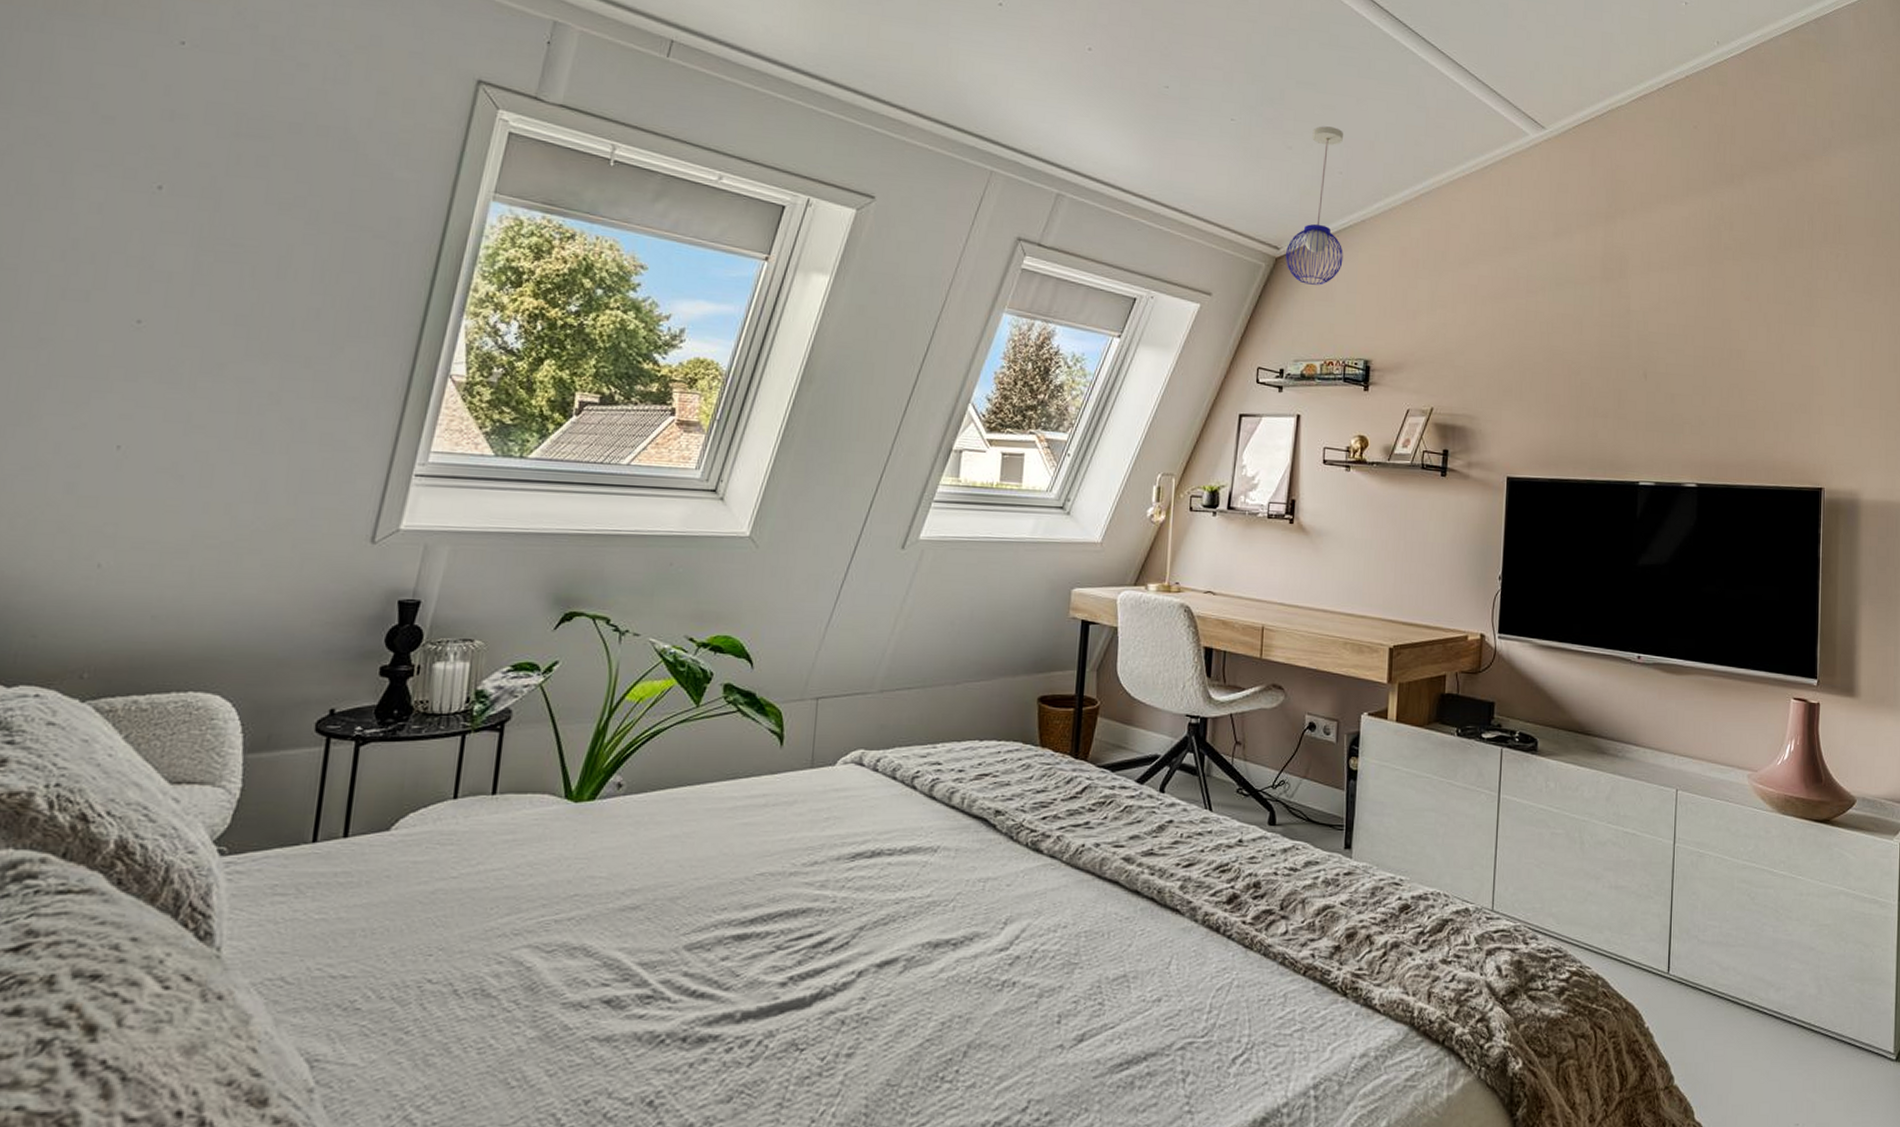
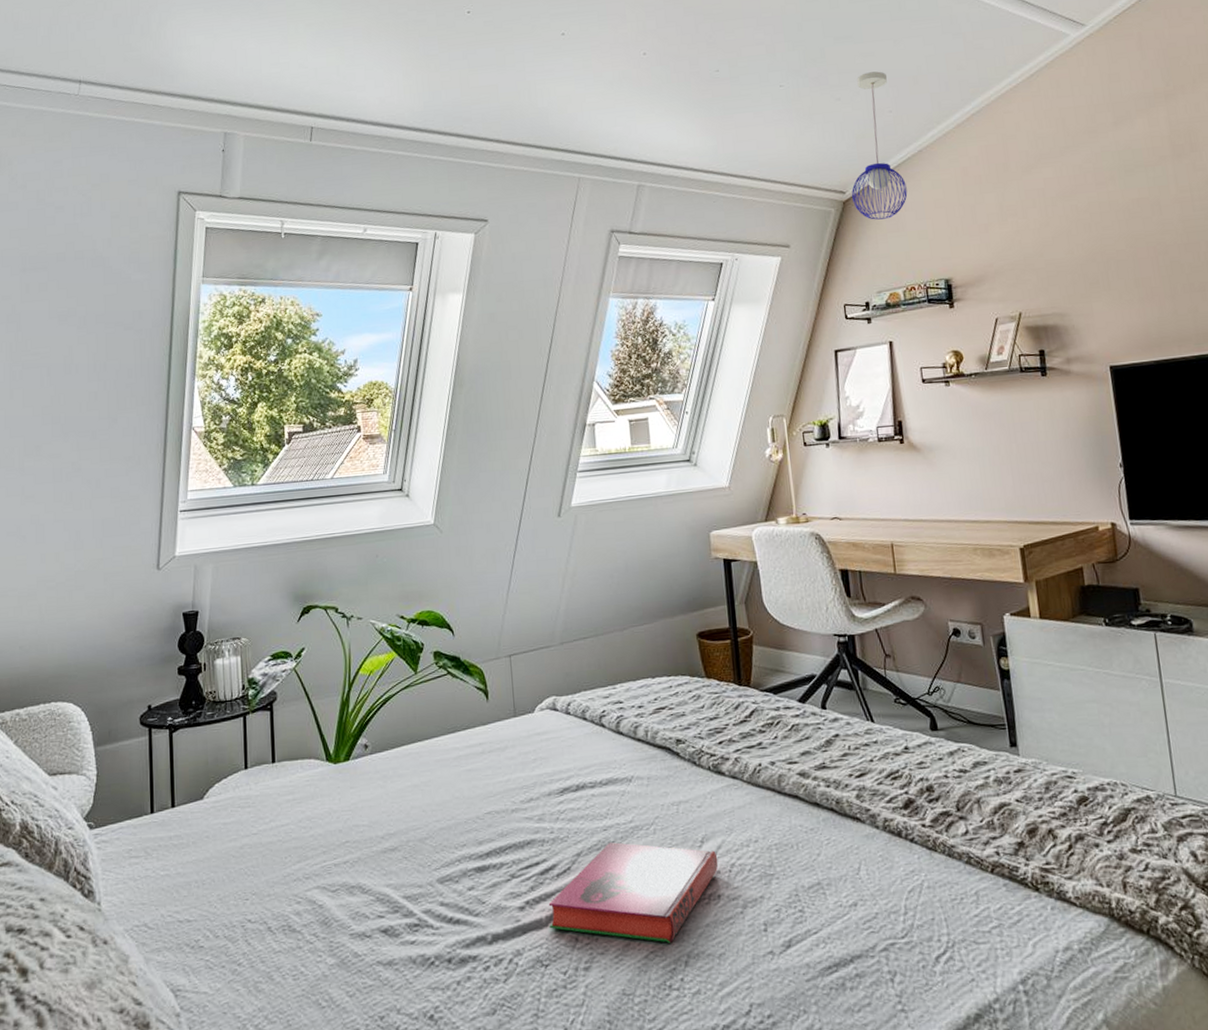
hardback book: none [812,918,1020,1032] -> present [548,842,719,944]

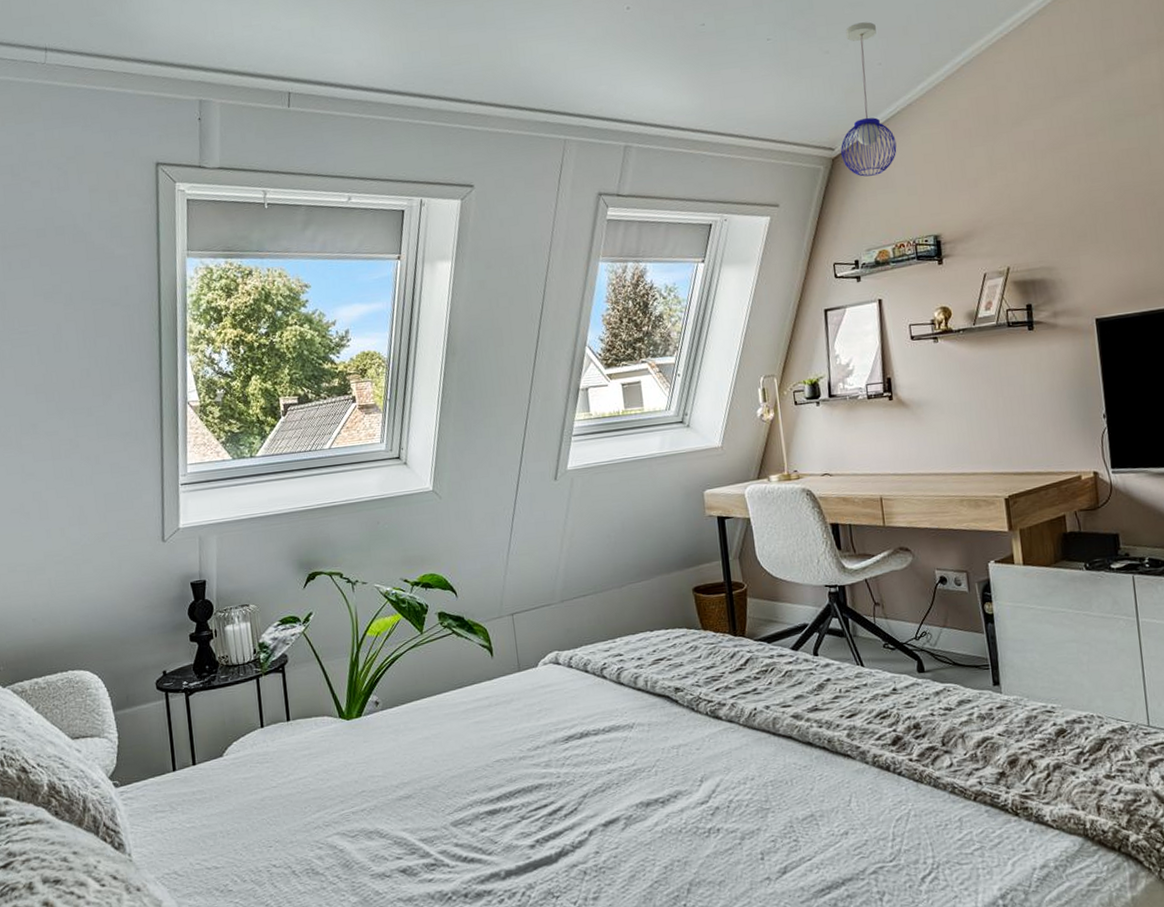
hardback book: present [548,842,719,944] -> none [557,784,717,874]

